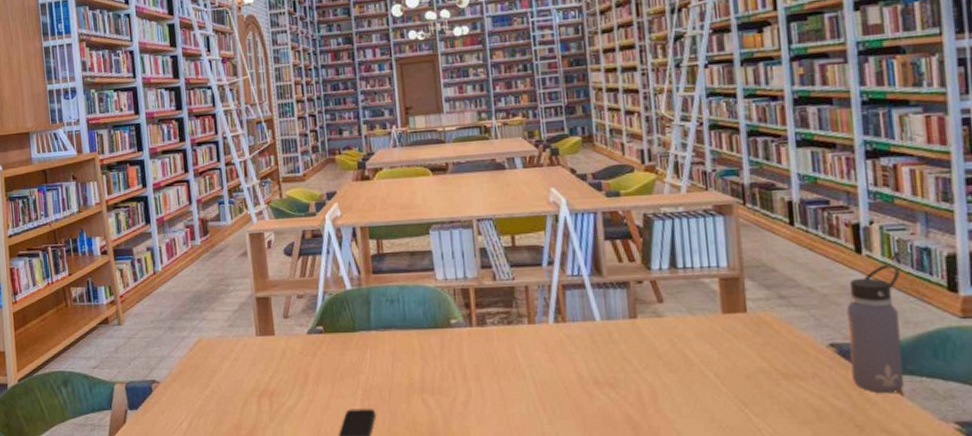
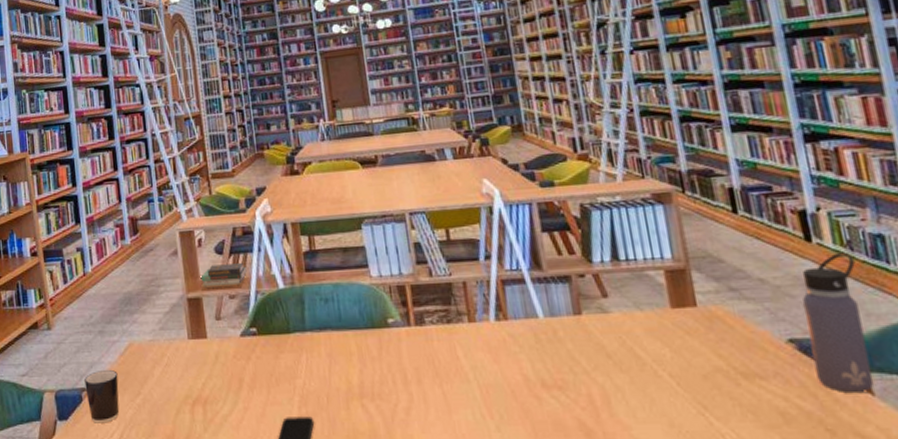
mug: none [154,363,189,413] -> present [84,369,120,423]
books: none [269,265,315,292] -> present [200,263,247,292]

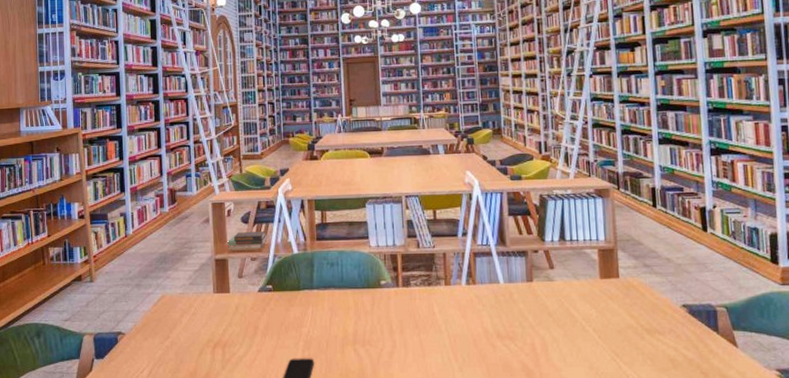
mug: present [84,369,120,423] -> none [121,316,151,362]
water bottle: present [802,252,875,394] -> none [695,240,739,346]

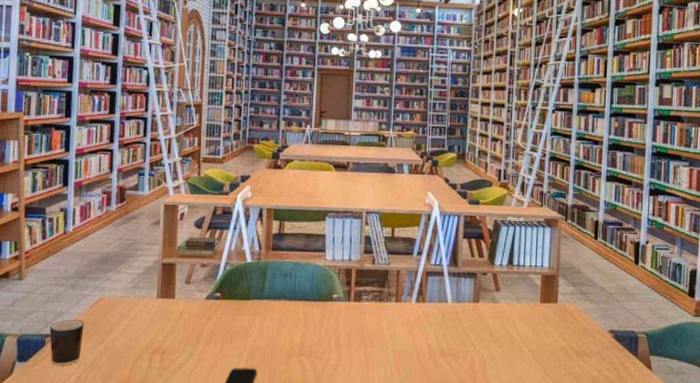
mug: none [121,316,151,362] -> present [49,319,84,366]

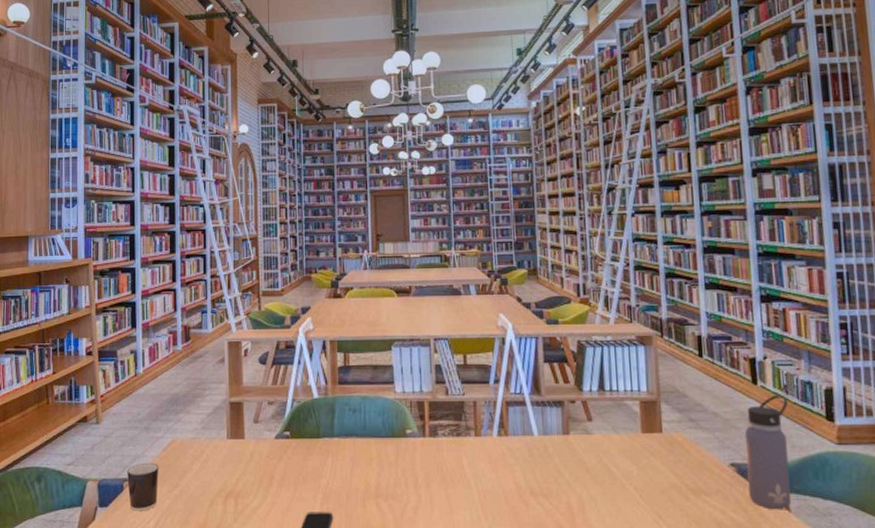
books: present [176,237,221,260] -> none [242,373,286,397]
water bottle: none [621,273,660,370] -> present [744,394,792,510]

